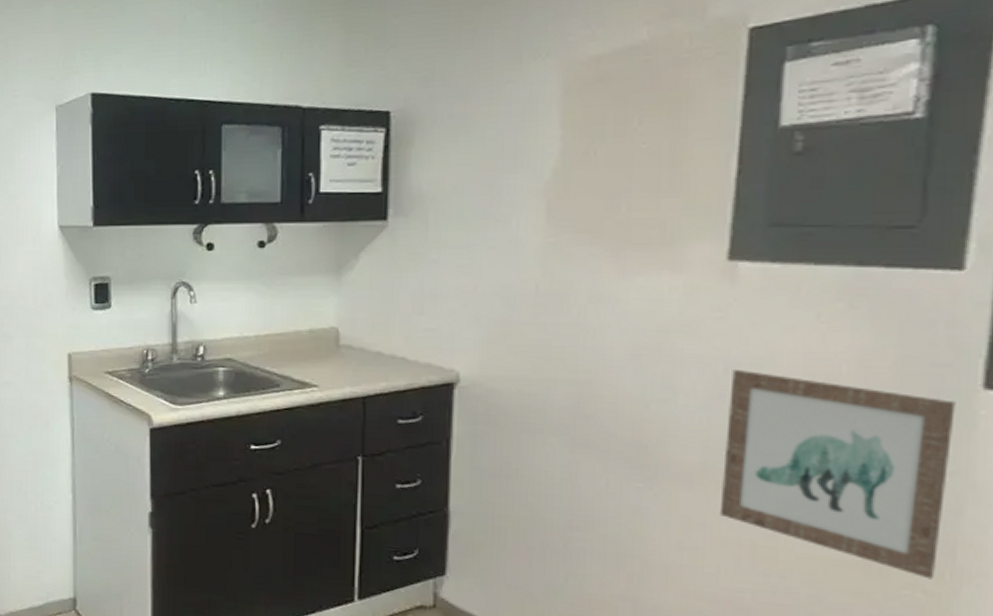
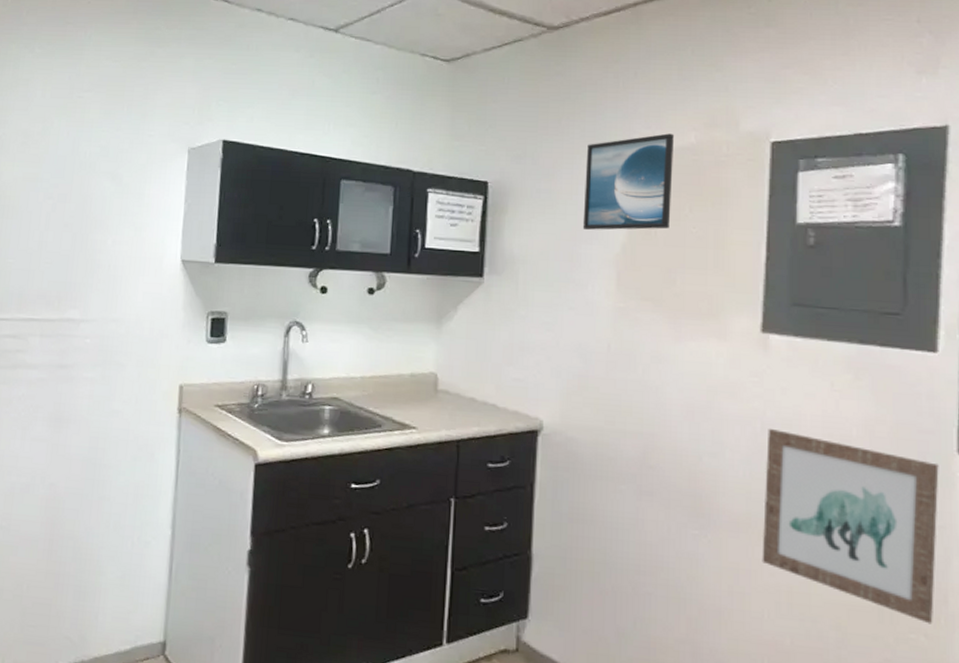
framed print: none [504,31,620,156] -> present [582,133,674,230]

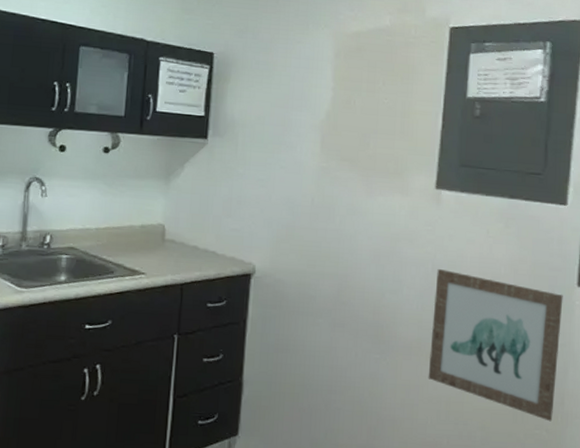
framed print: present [582,133,674,230] -> none [294,16,372,100]

